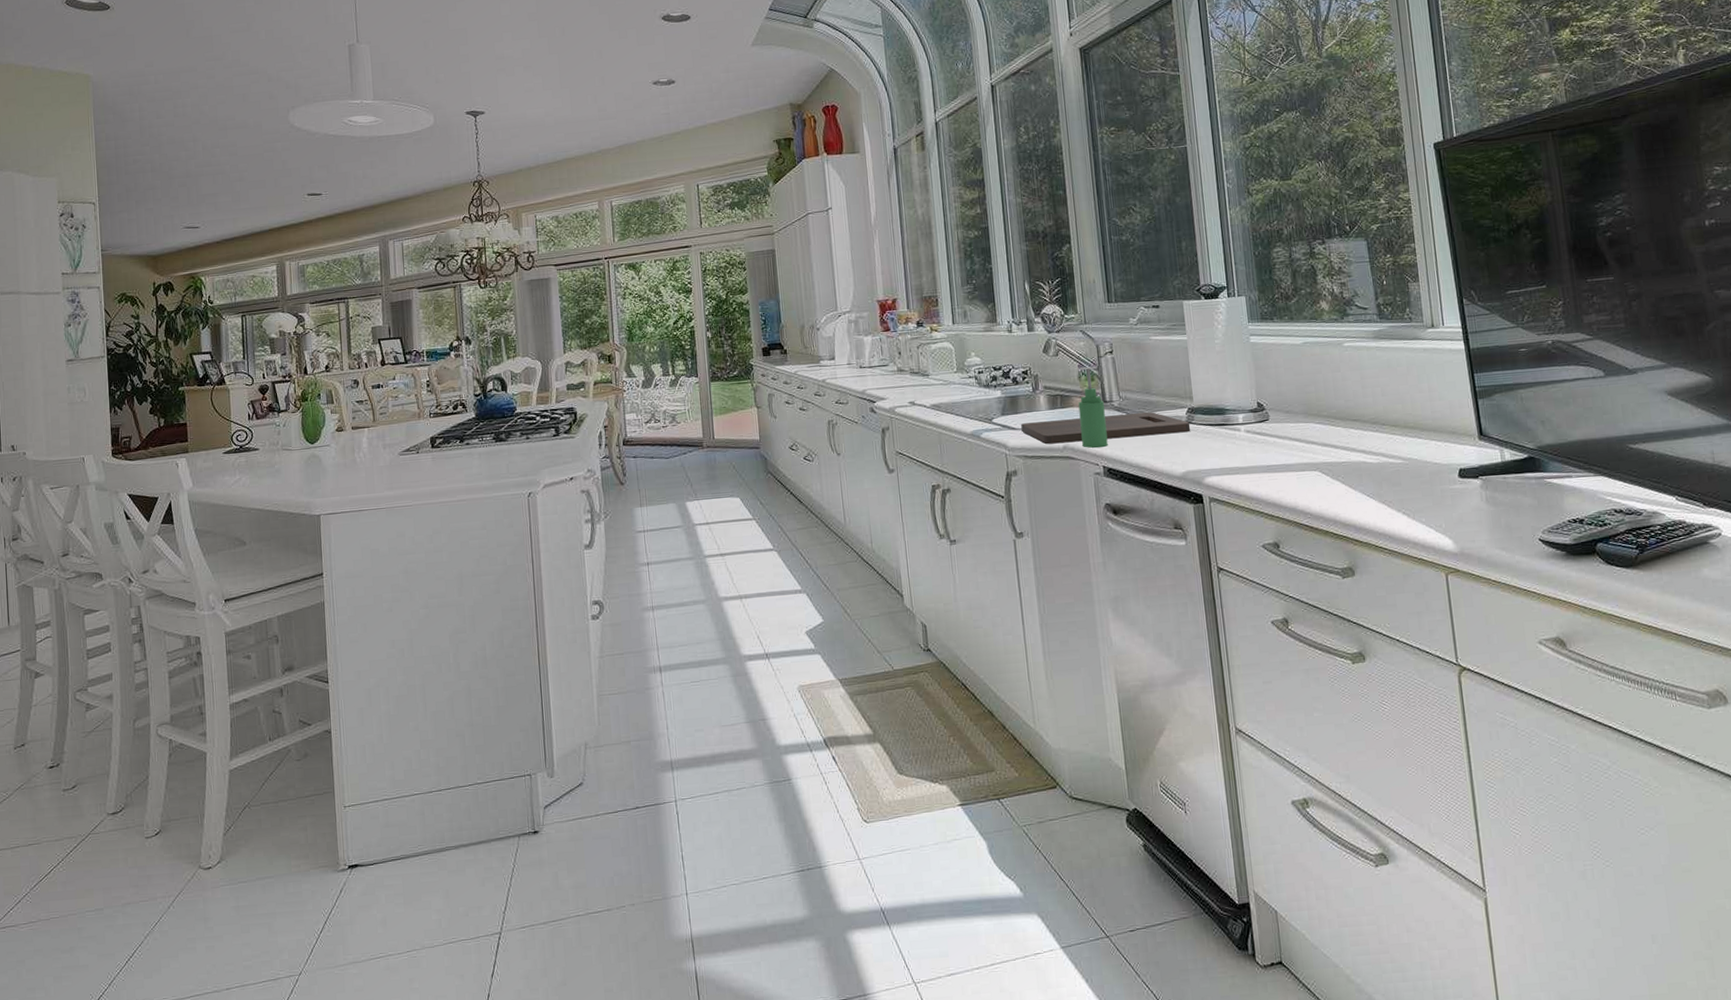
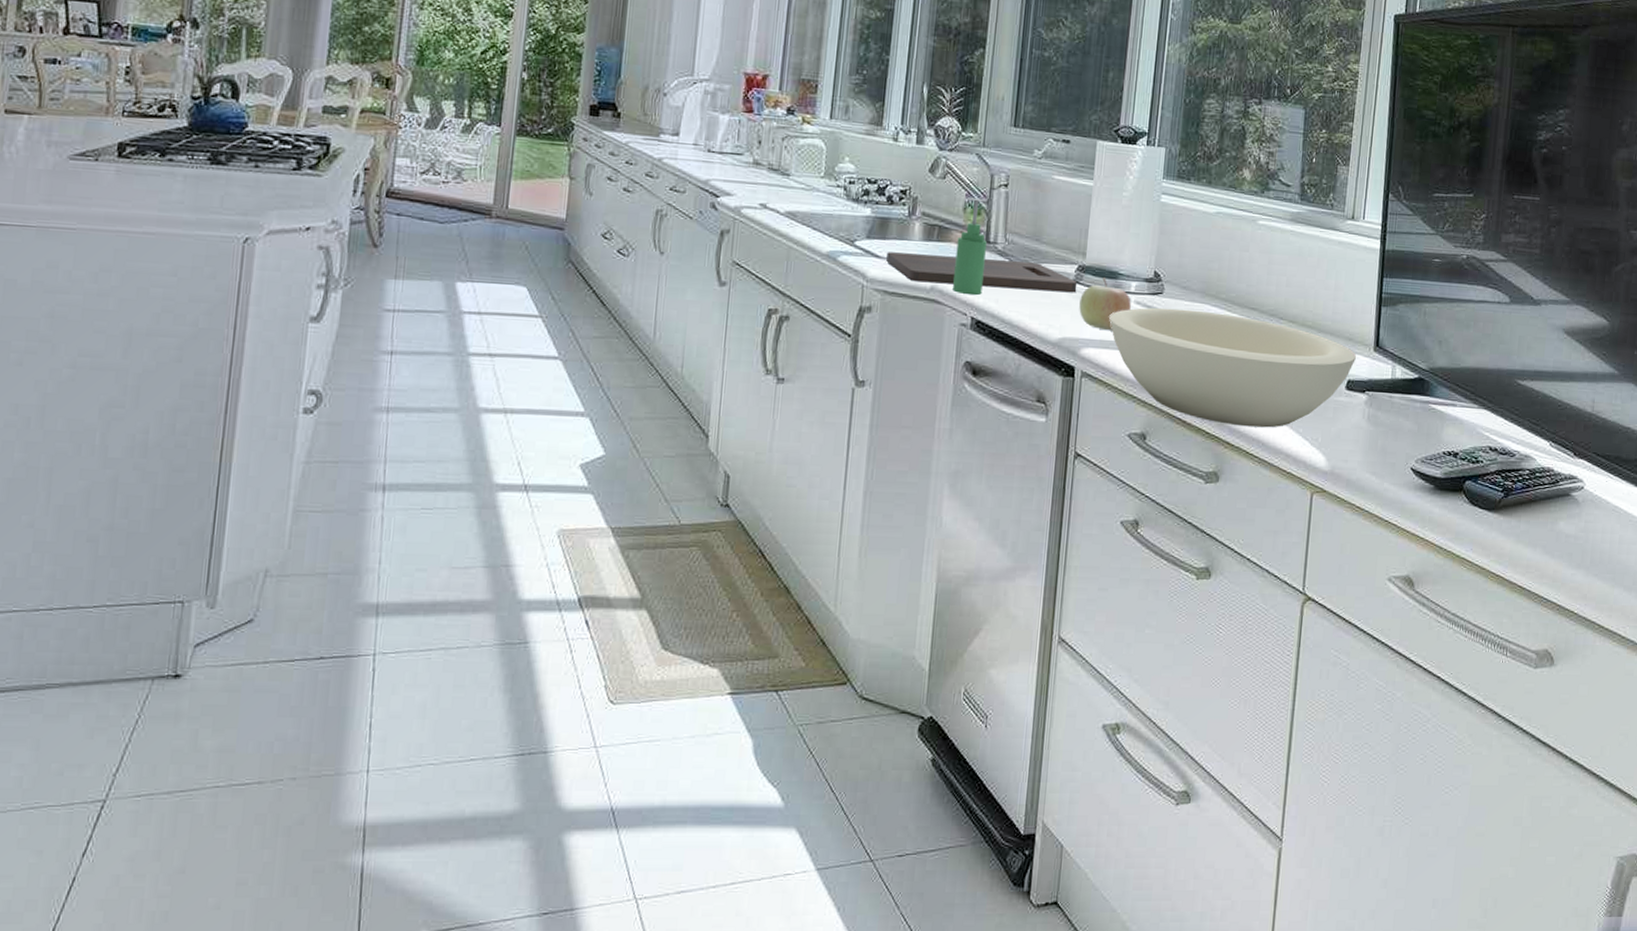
fruit: none [1195,415,1242,460] -> present [1079,278,1131,331]
bowl: none [1224,428,1463,524] -> present [1109,307,1356,428]

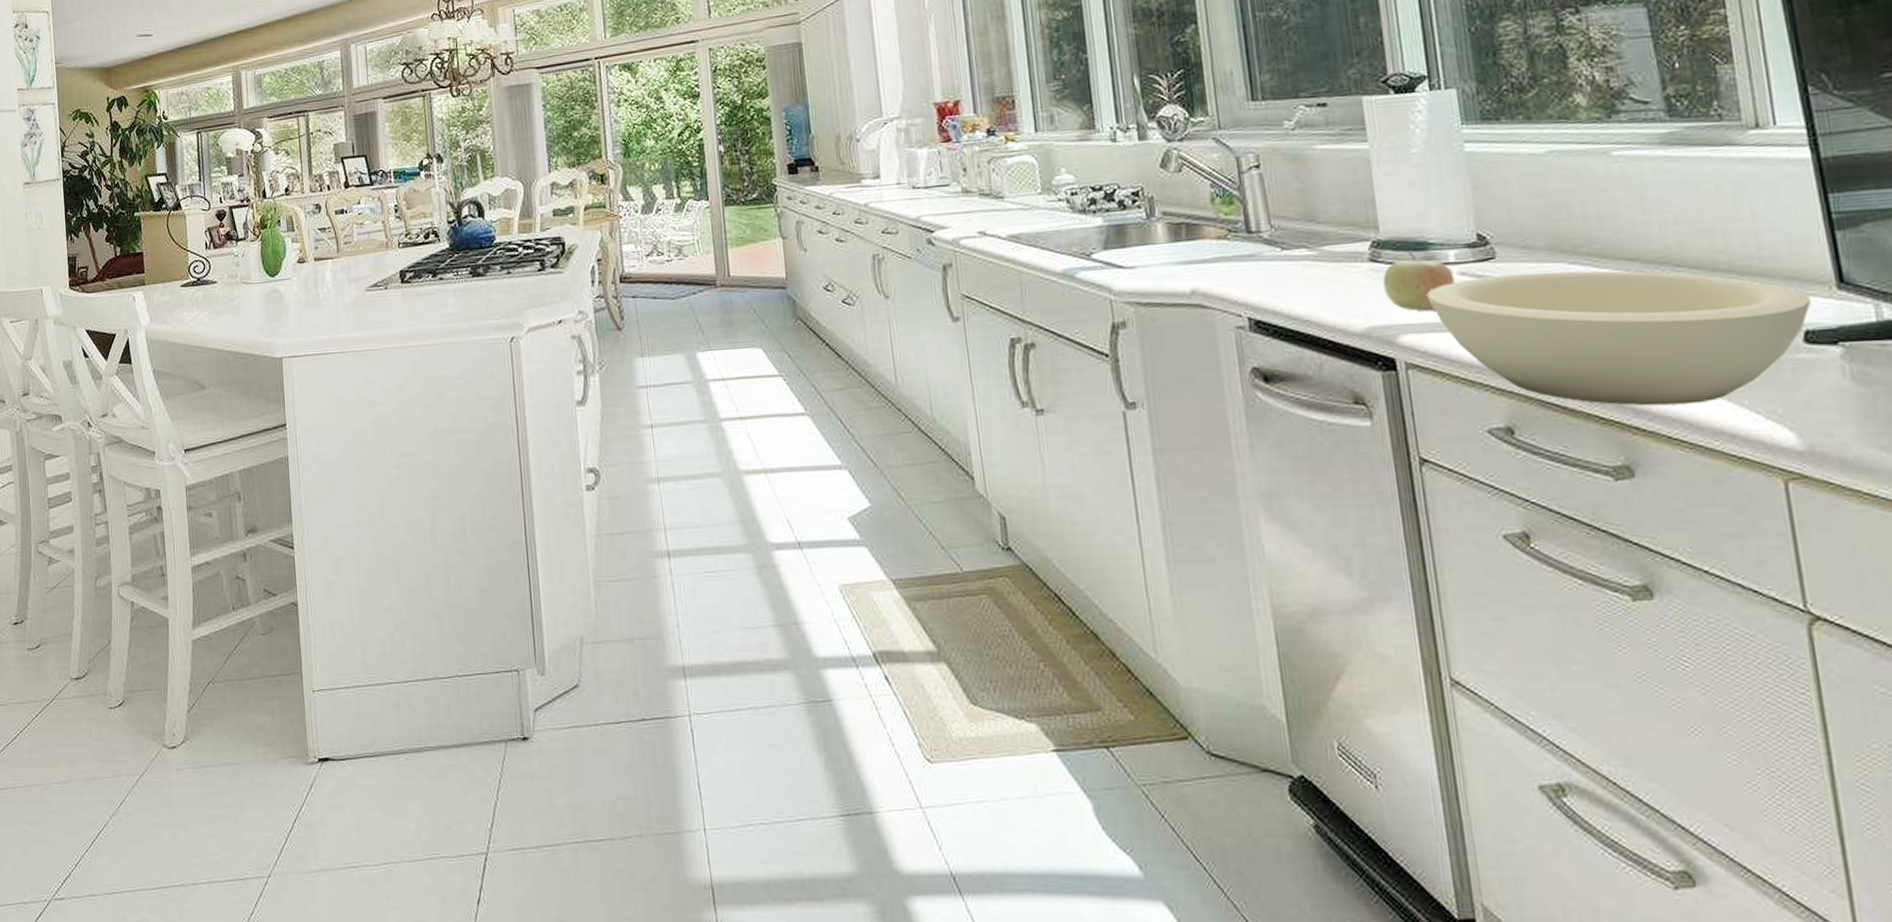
cutting board: present [886,252,1078,293] -> none [1131,246,1377,288]
soap dispenser: present [953,197,988,295] -> none [1210,185,1255,293]

